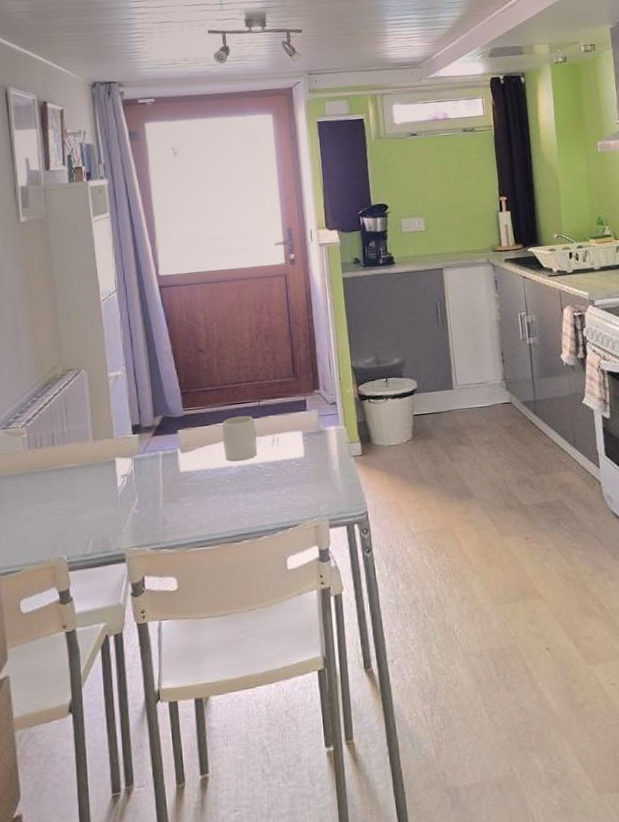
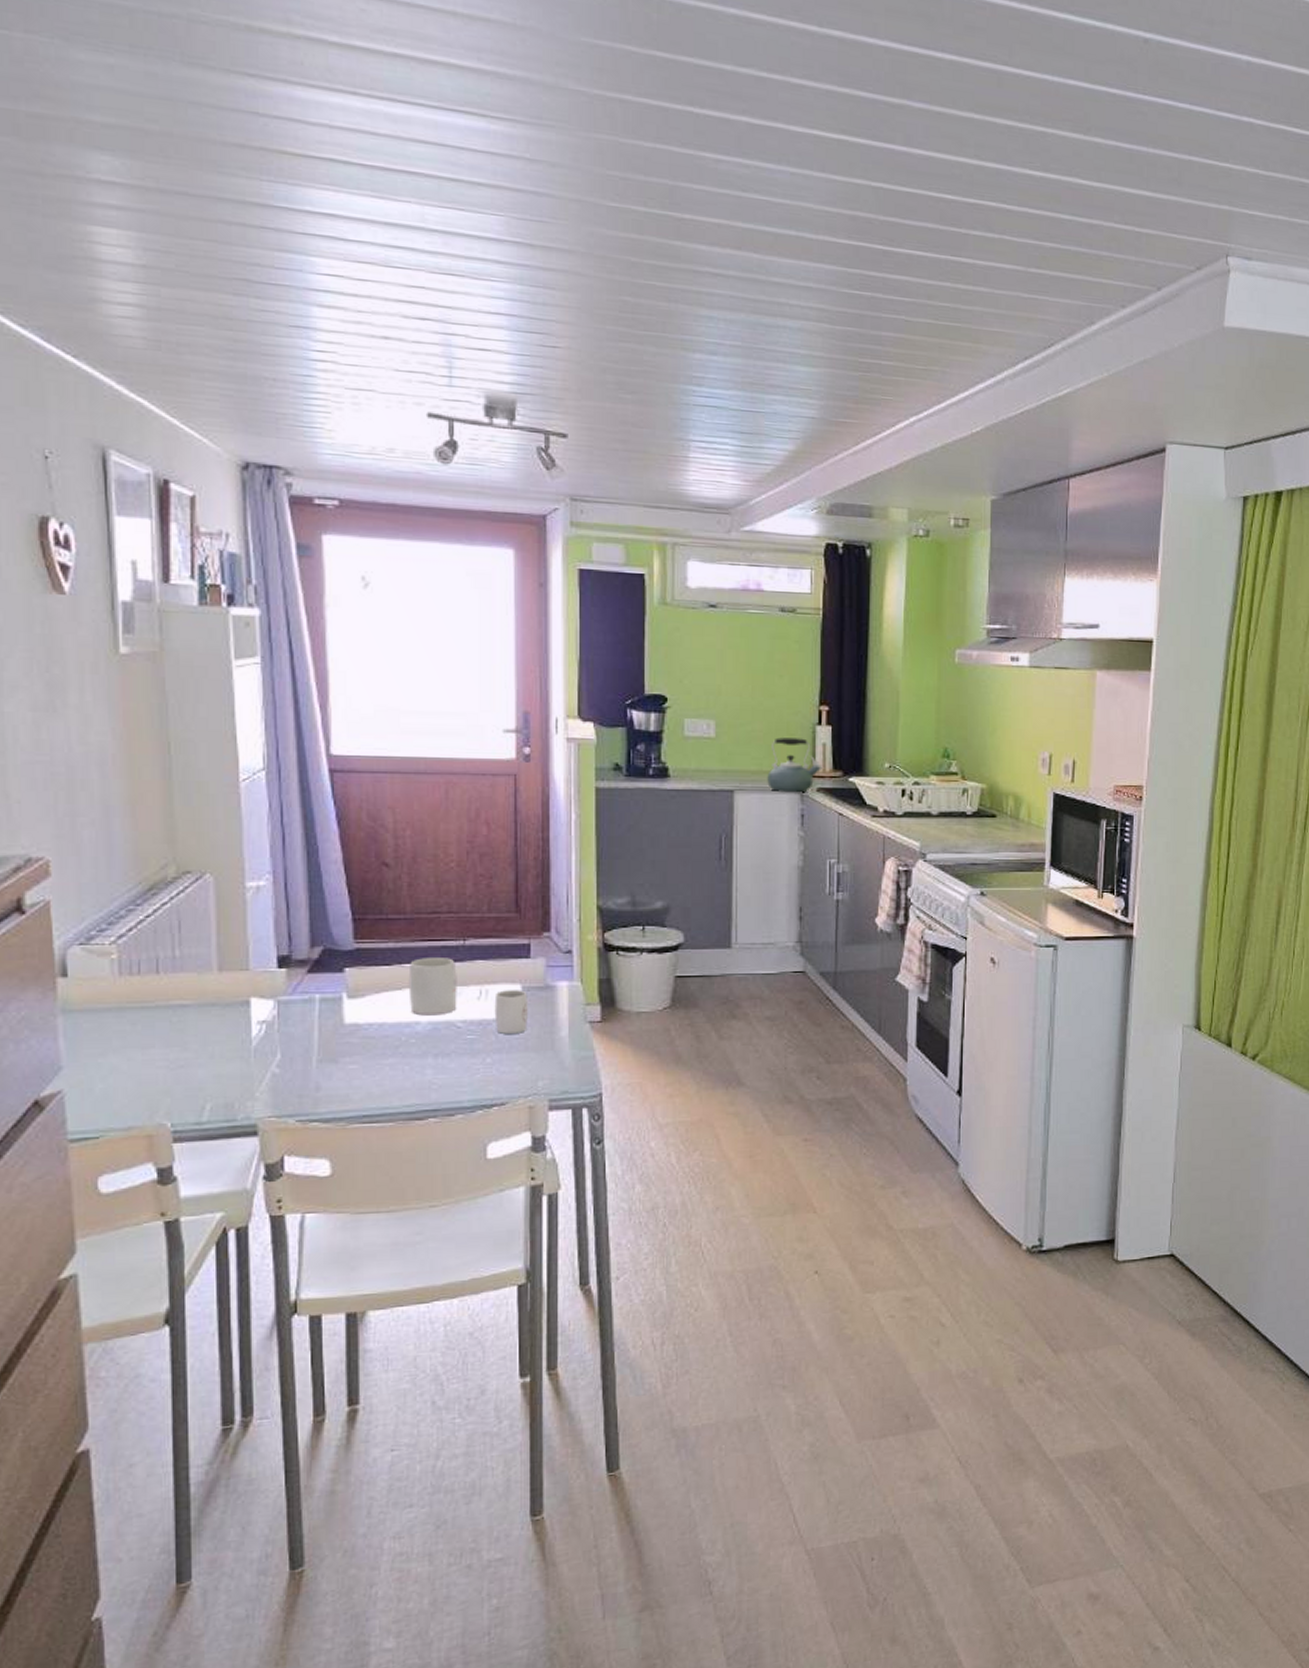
mug: none [283,435,309,471] -> present [494,990,528,1034]
kettle: none [466,223,507,266] -> present [767,737,823,794]

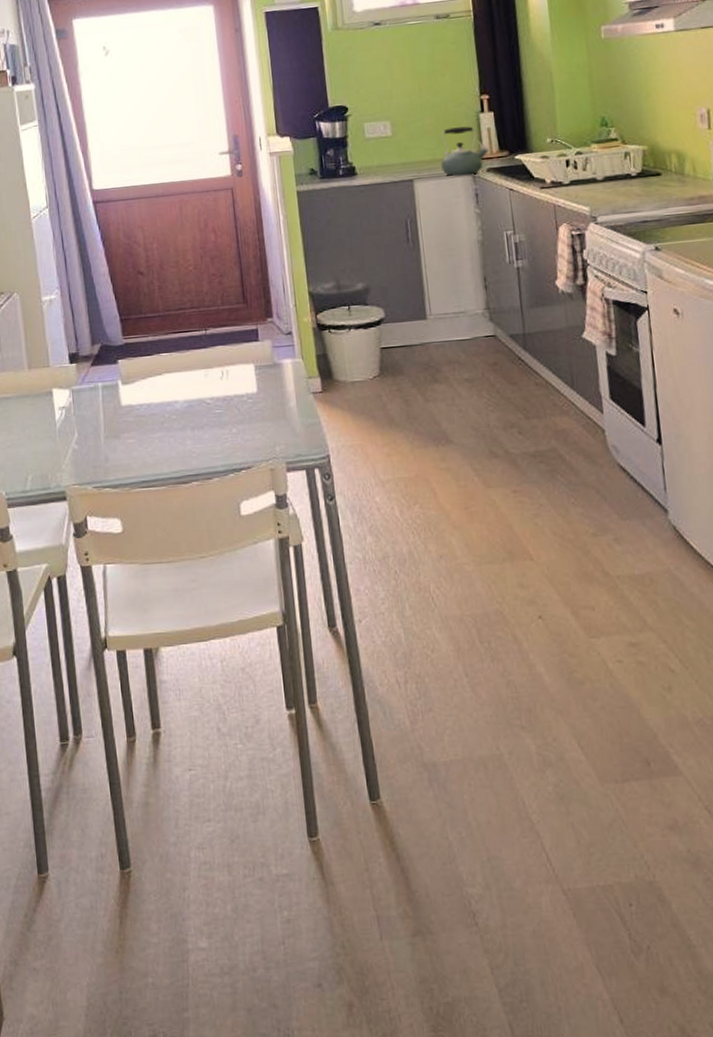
mug: present [408,958,457,1016] -> none [165,345,205,395]
mug: present [494,990,528,1034] -> none [233,369,263,407]

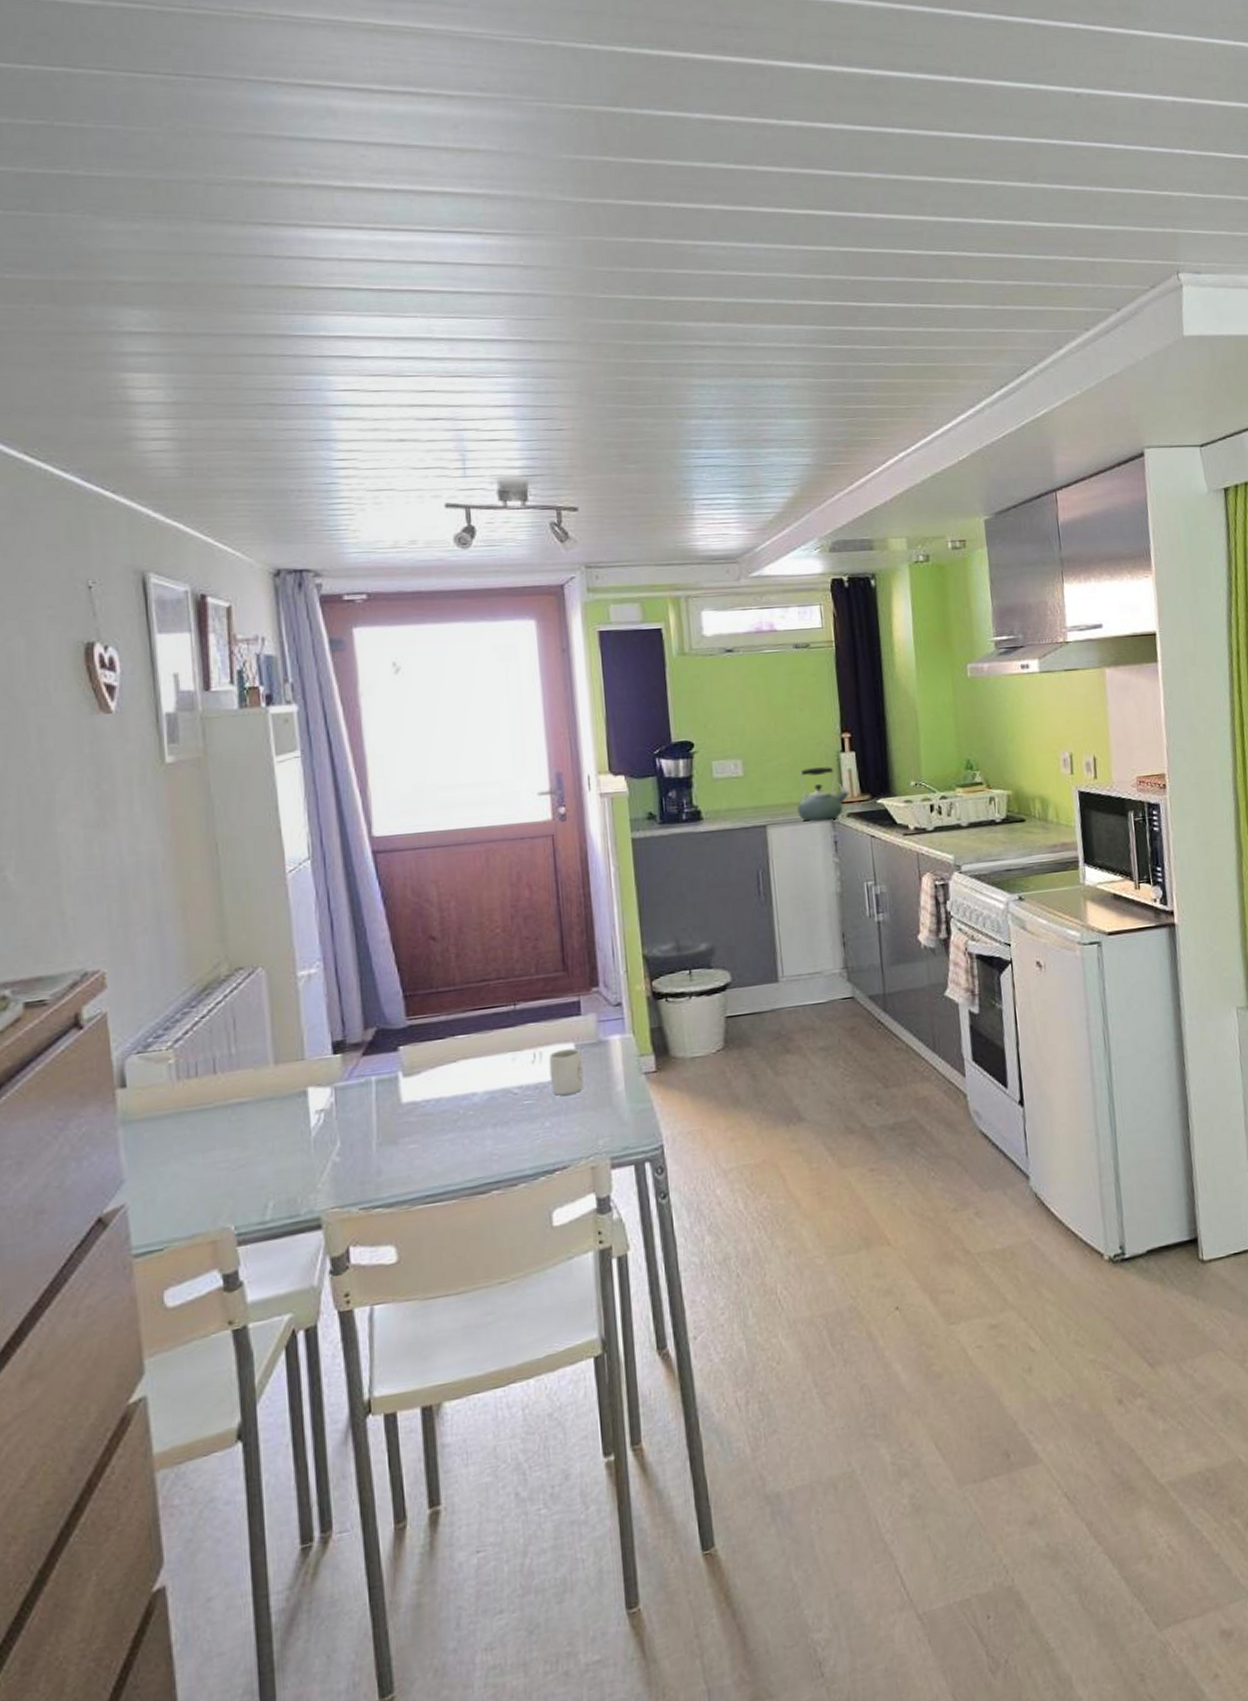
mug: none [233,369,263,407] -> present [548,1048,584,1096]

